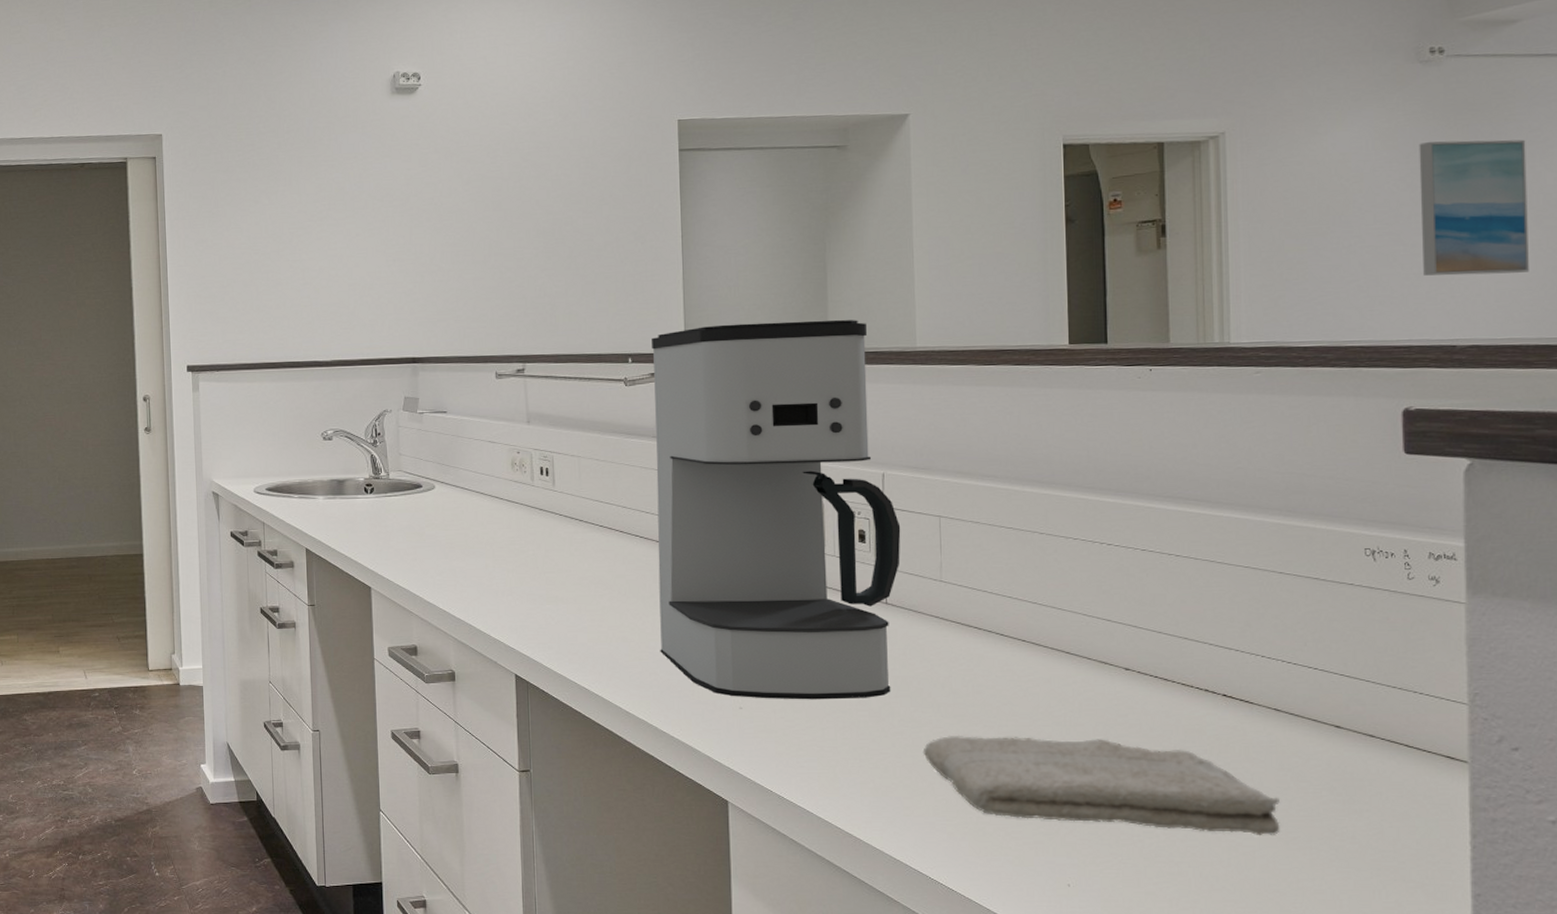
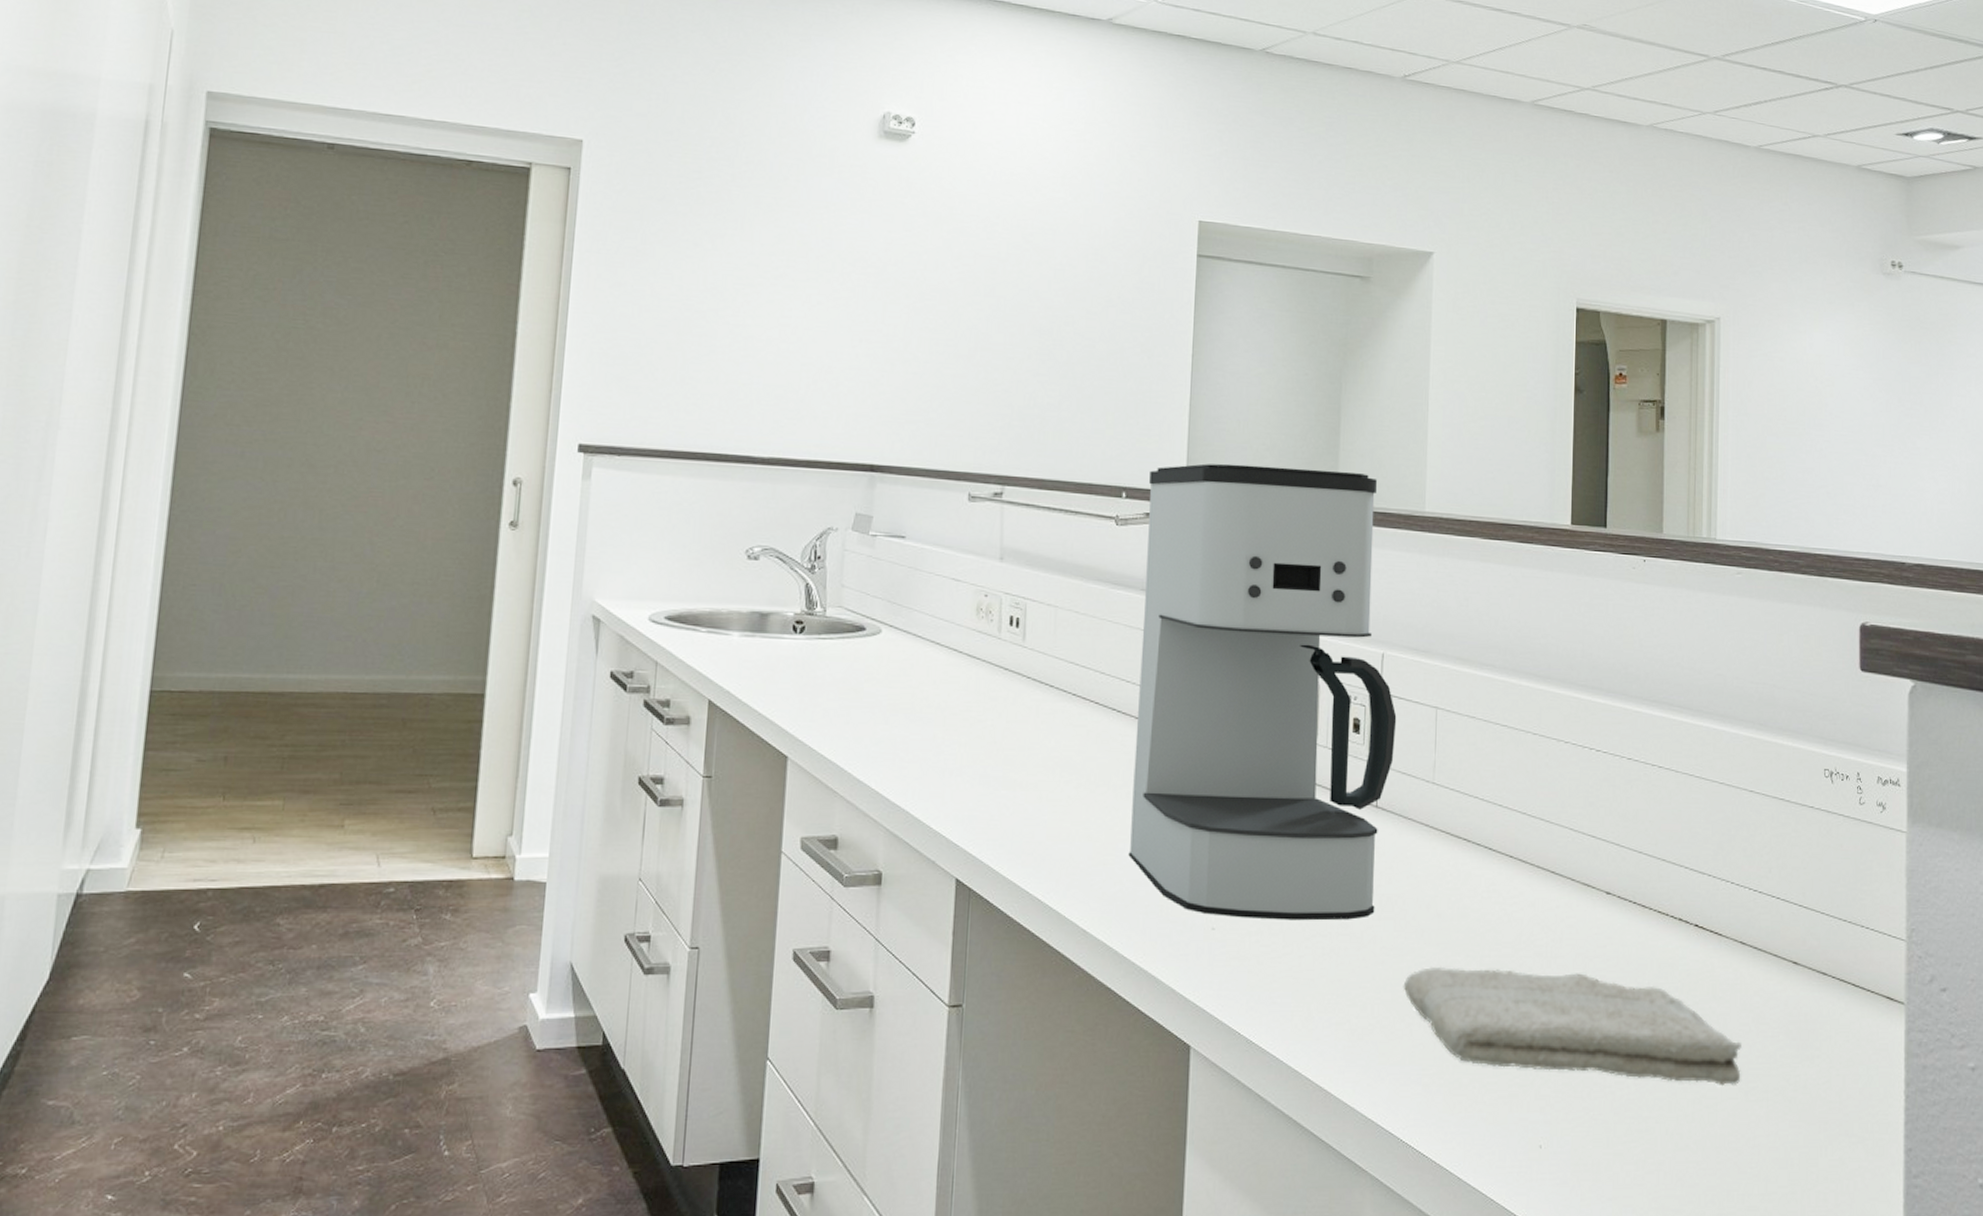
wall art: present [1419,139,1529,276] -> none [1880,353,1964,495]

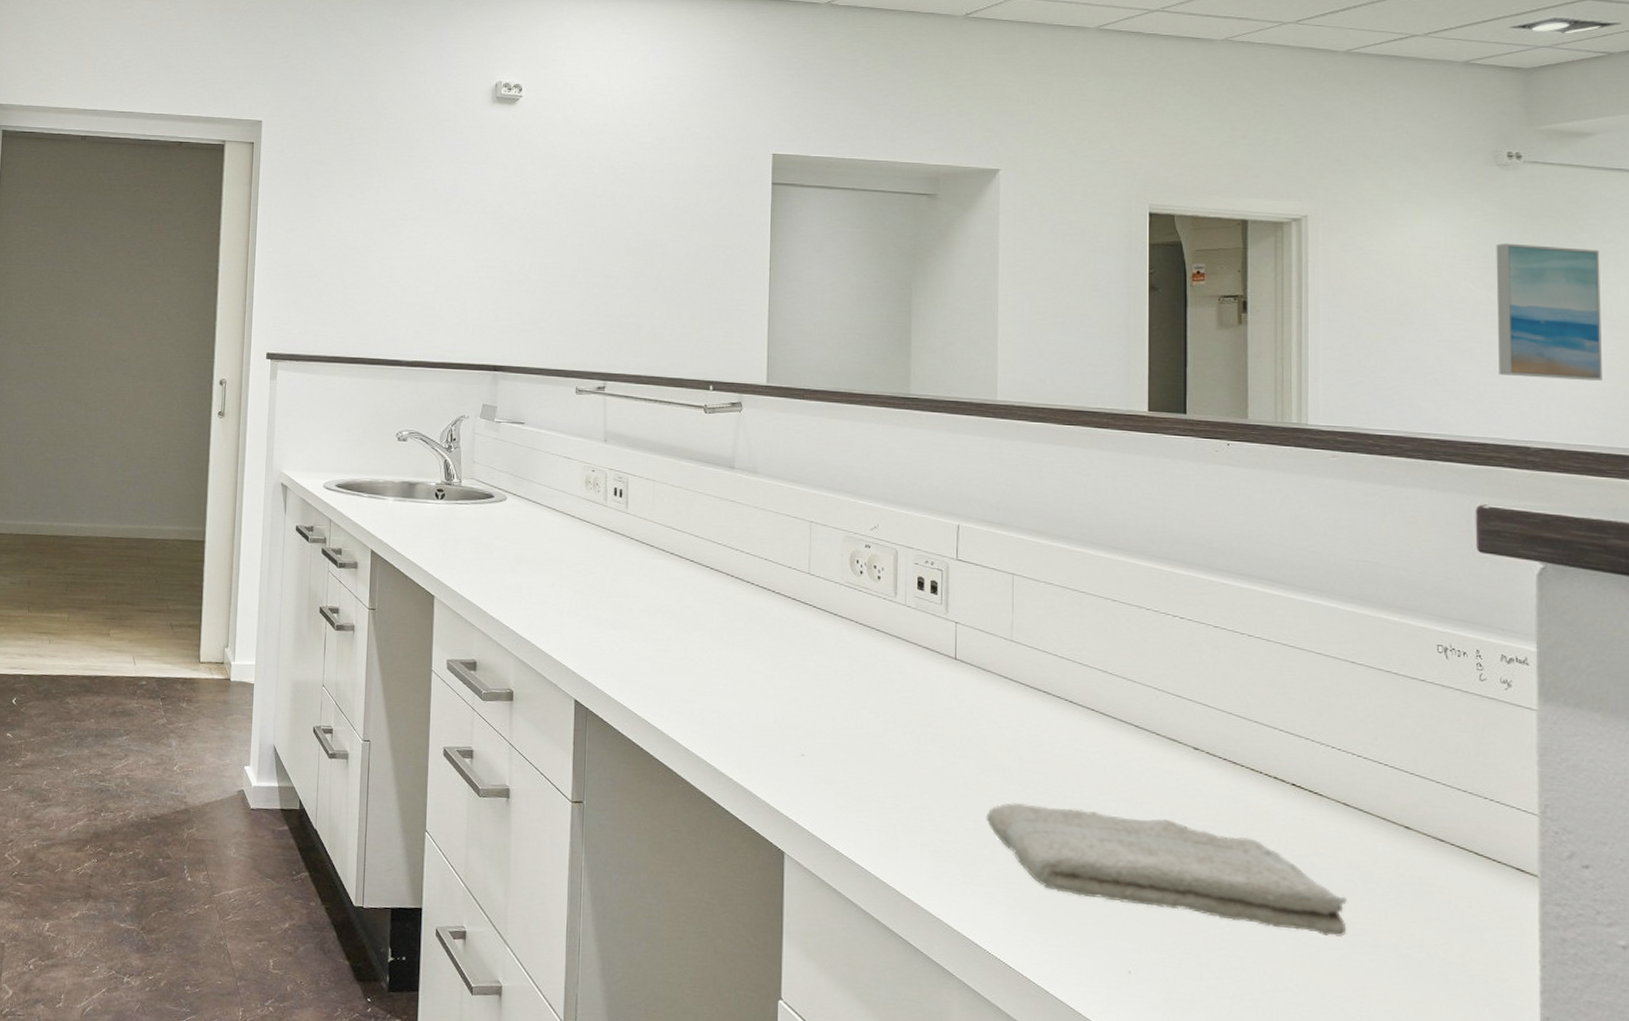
coffee maker: present [1128,463,1397,921] -> none [724,360,973,756]
wall art: none [1880,353,1964,495] -> present [1496,243,1602,381]

